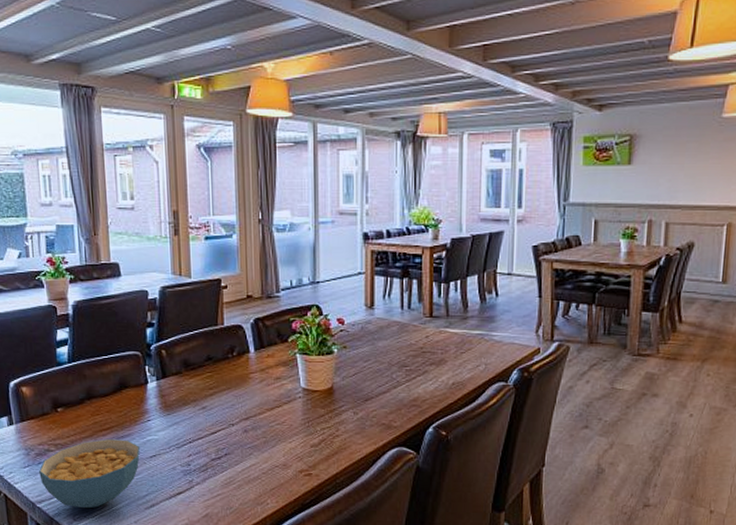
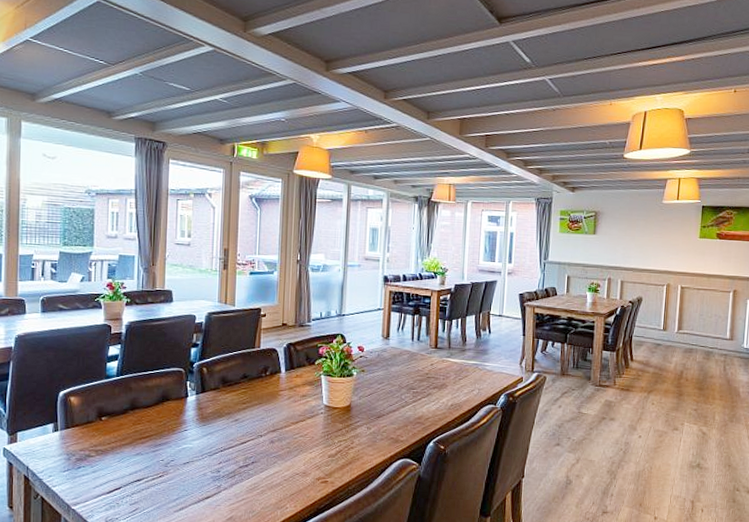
cereal bowl: present [39,438,140,509] -> none [78,446,175,511]

